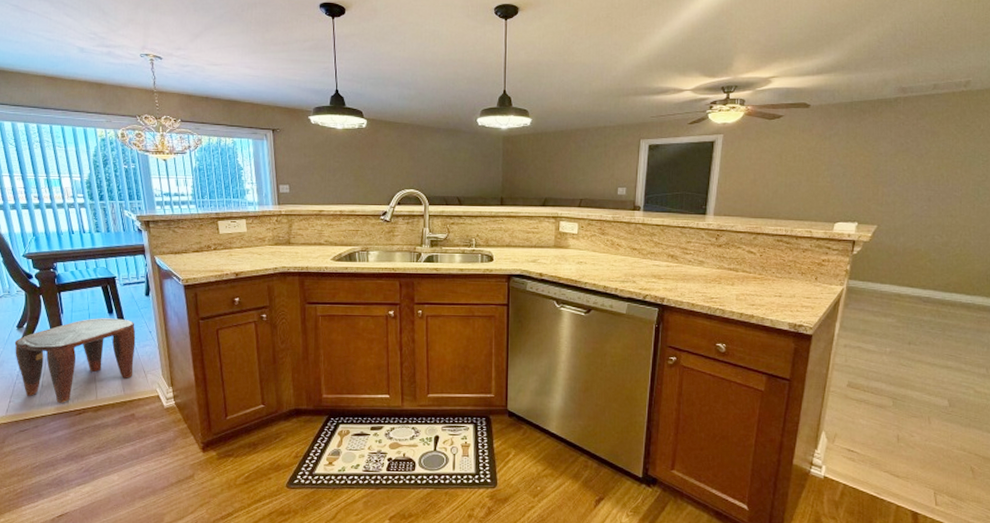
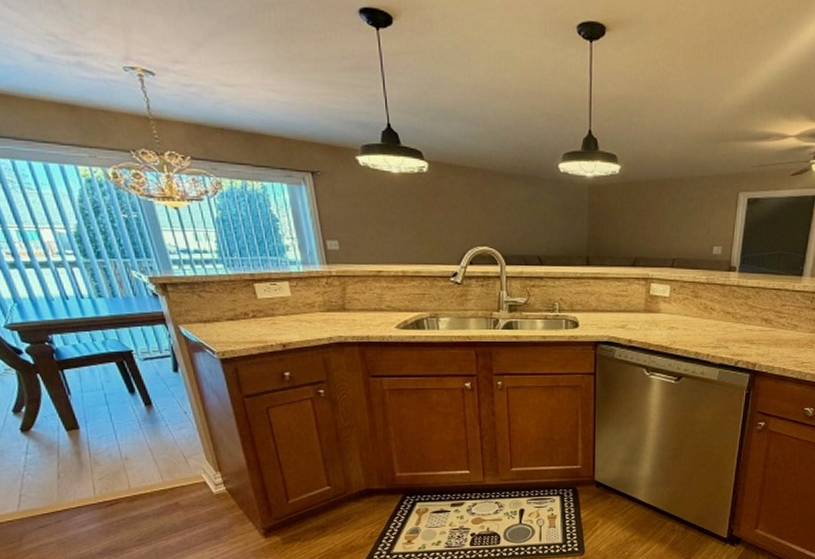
stool: present [14,318,136,404] -> none [13,398,171,496]

